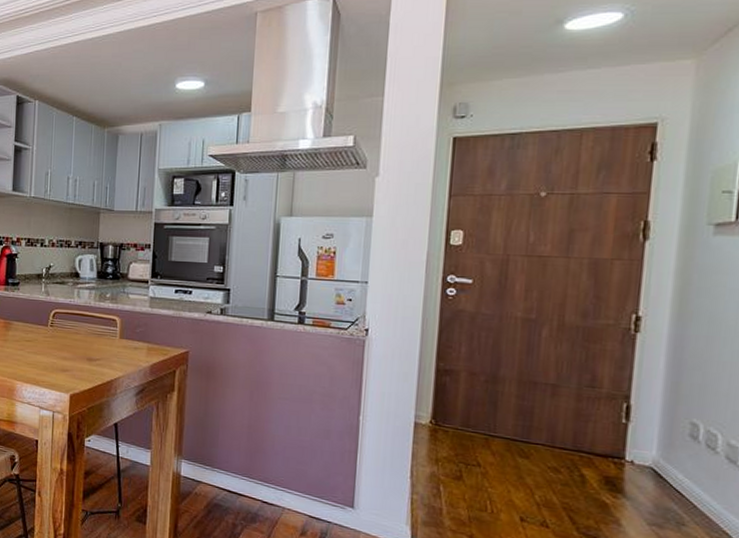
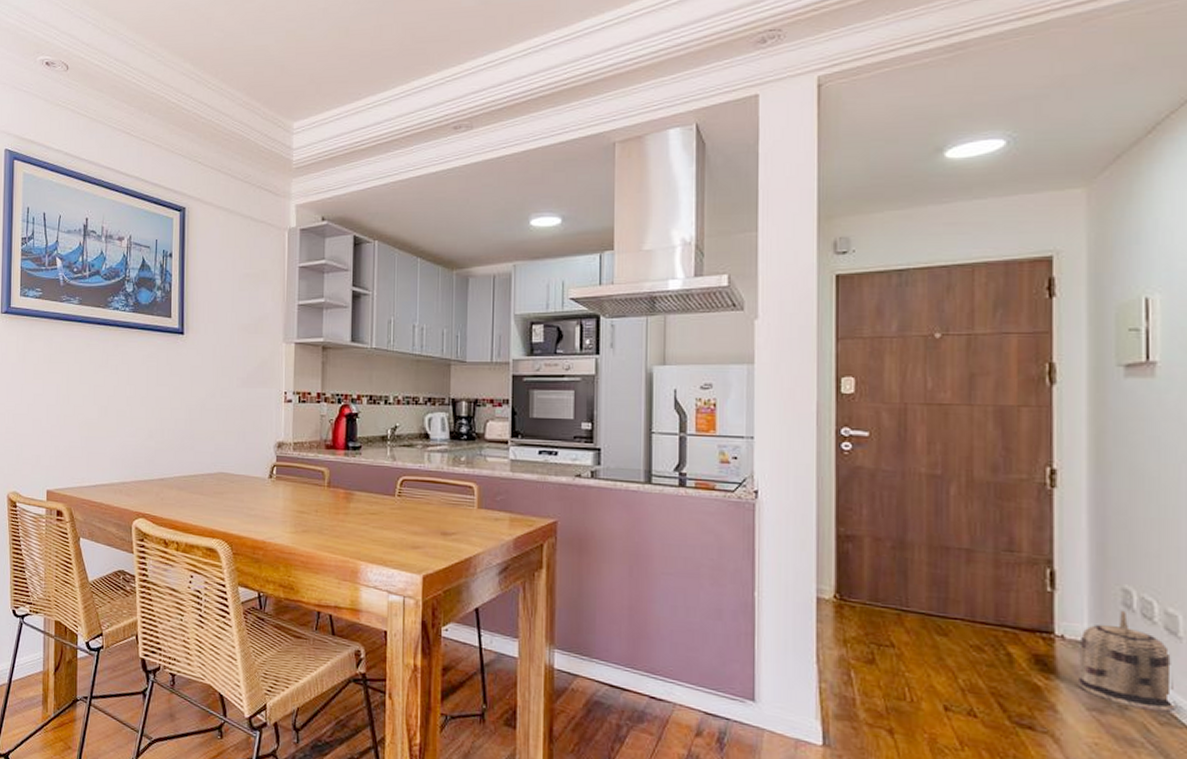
basket: none [641,441,729,529] -> present [1077,610,1175,712]

